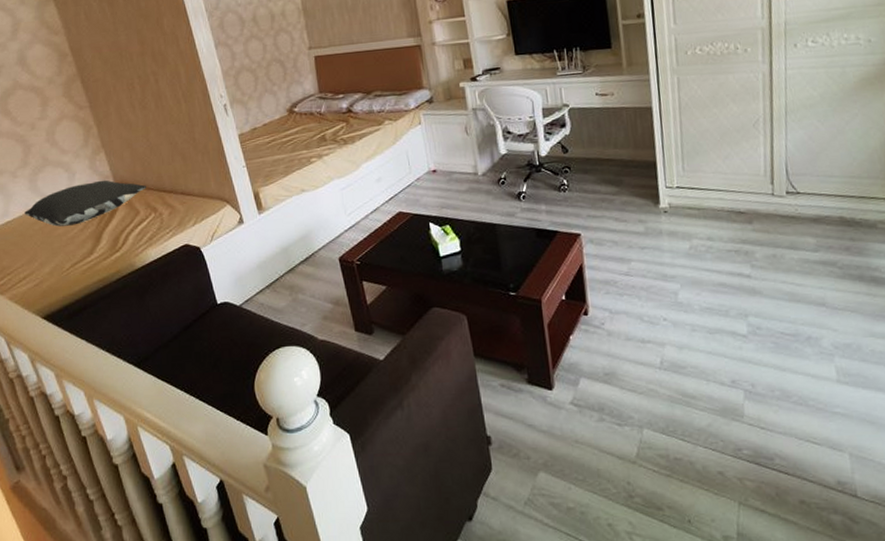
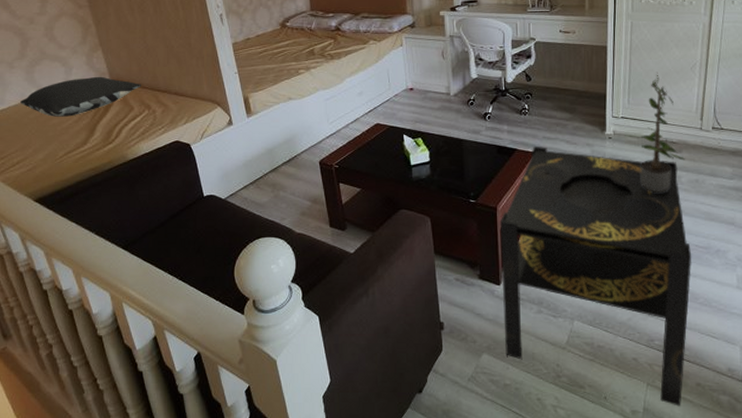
side table: none [545,226,784,530] -> present [499,145,692,406]
potted plant: none [701,132,758,274] -> present [640,72,686,194]

